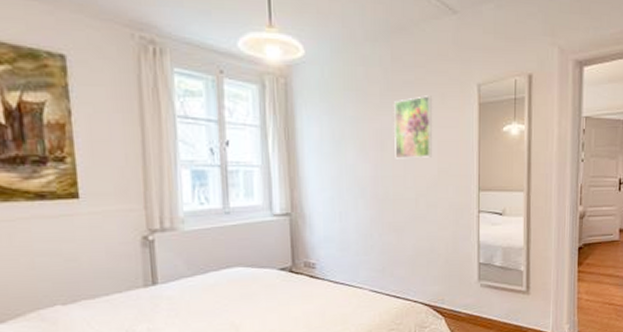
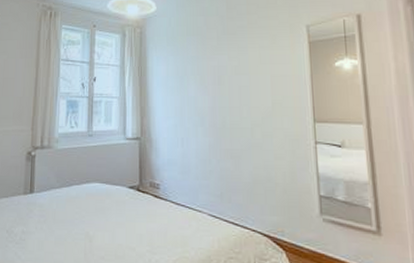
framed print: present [394,96,433,159] -> none [230,37,266,92]

